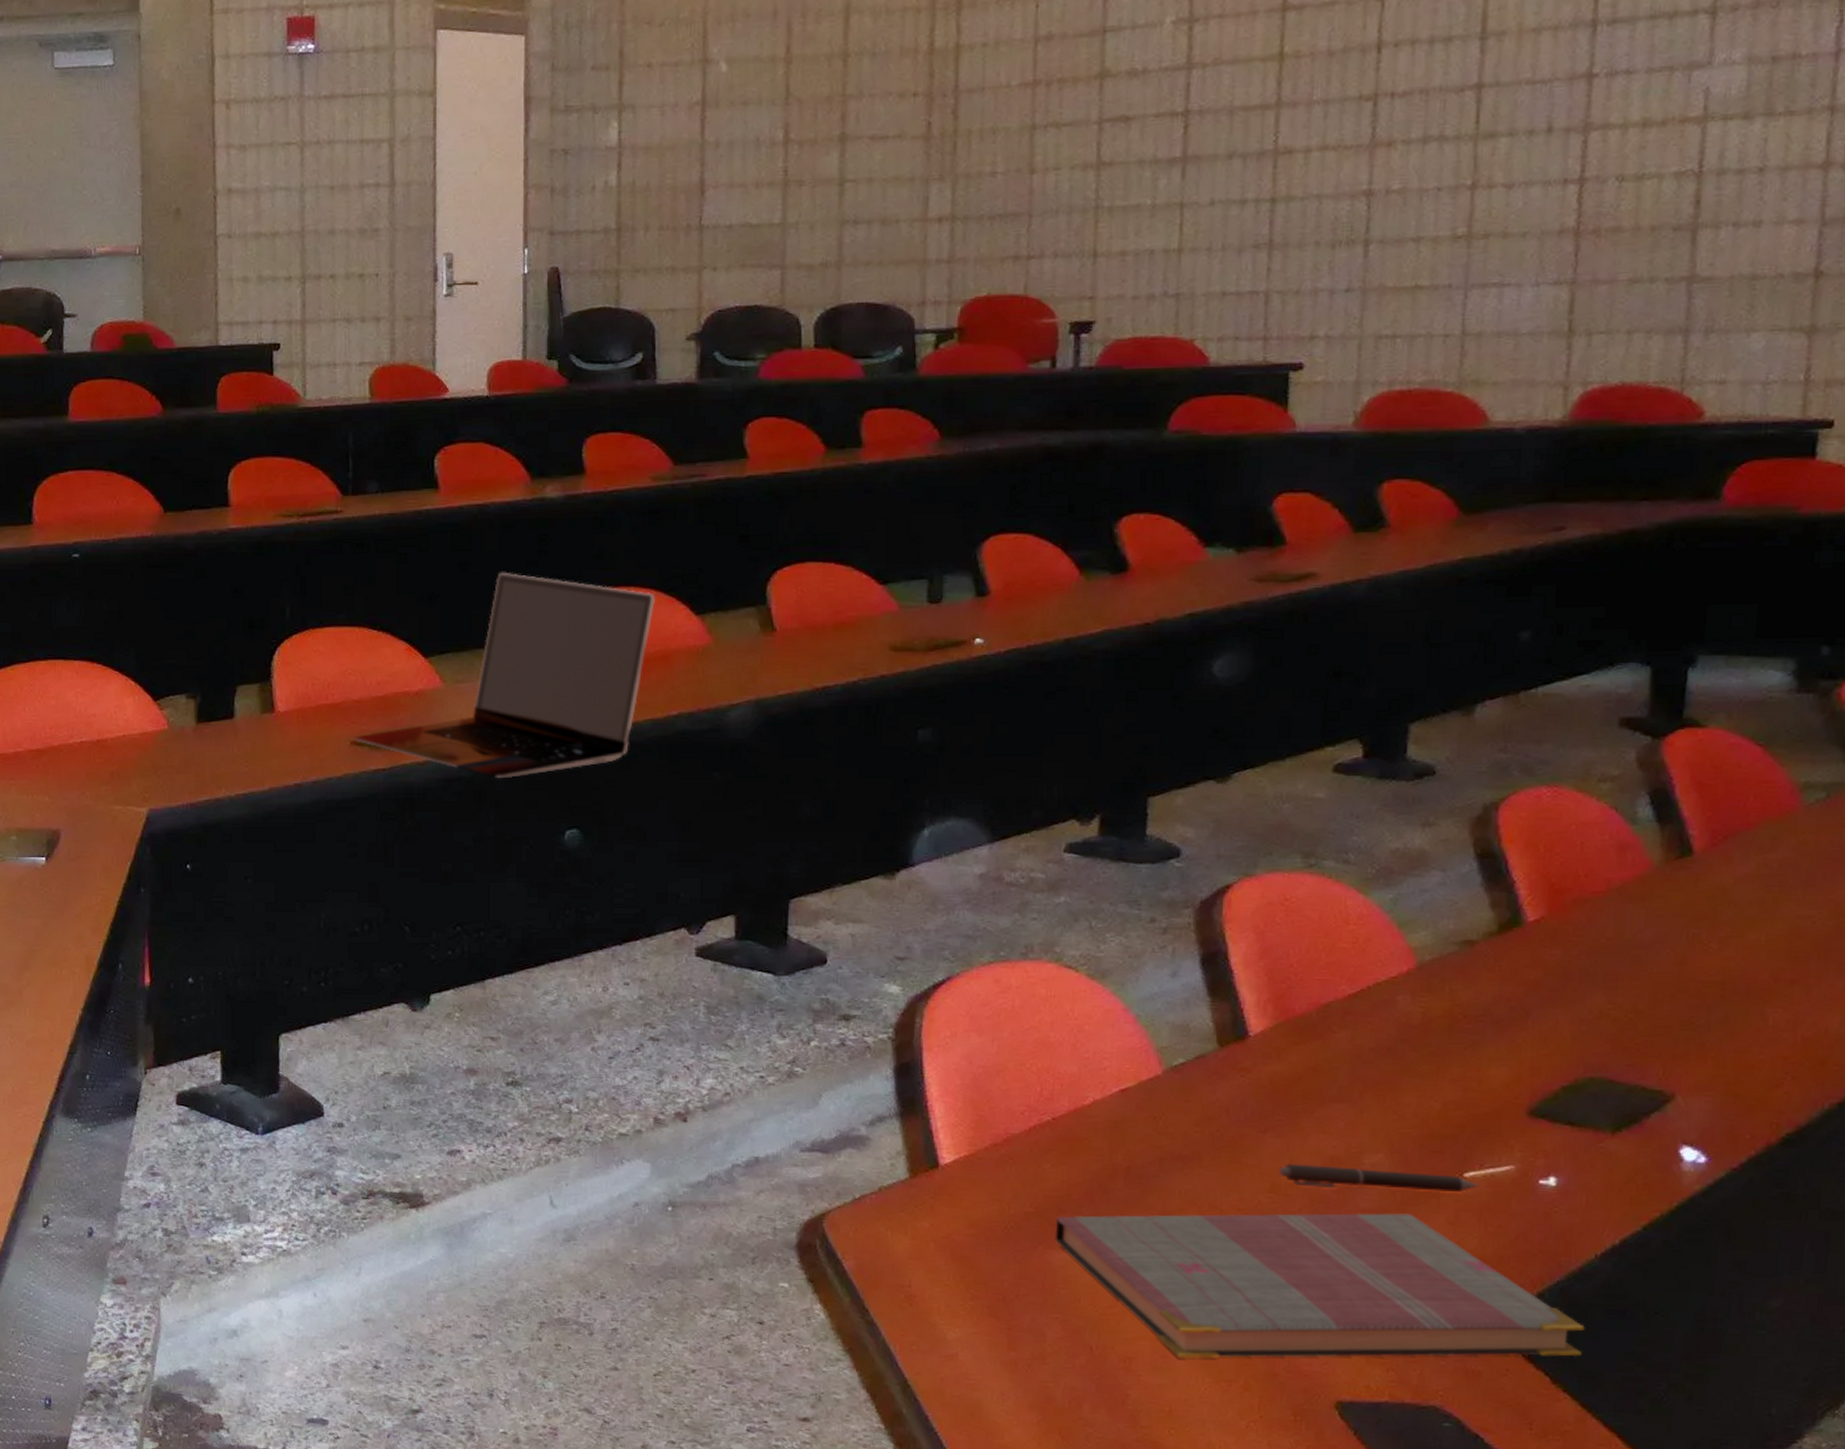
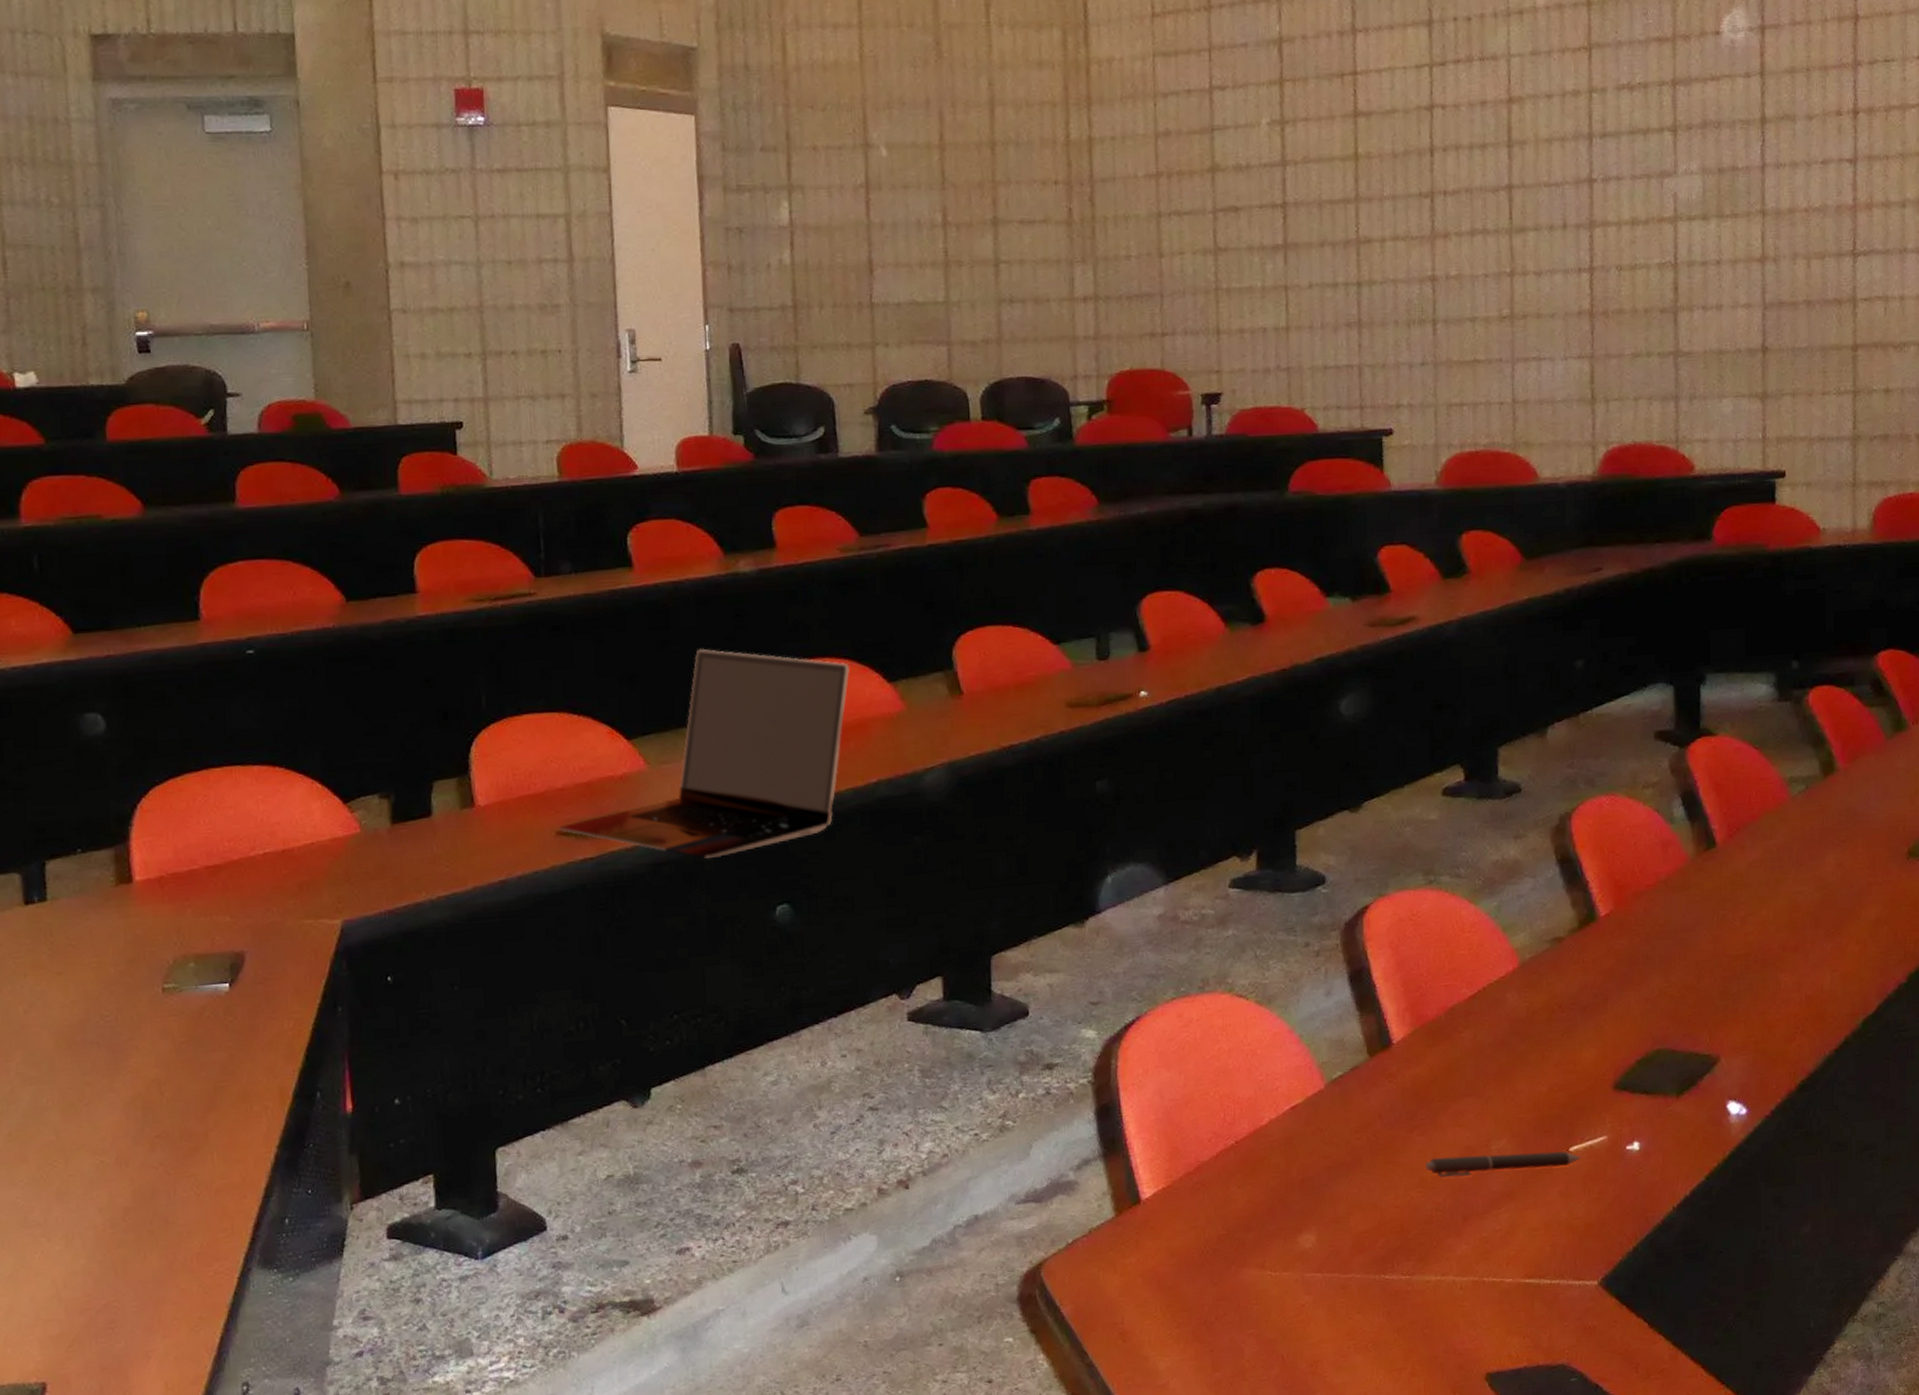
binder: present [1055,1213,1585,1359] -> none [1245,1191,1670,1356]

